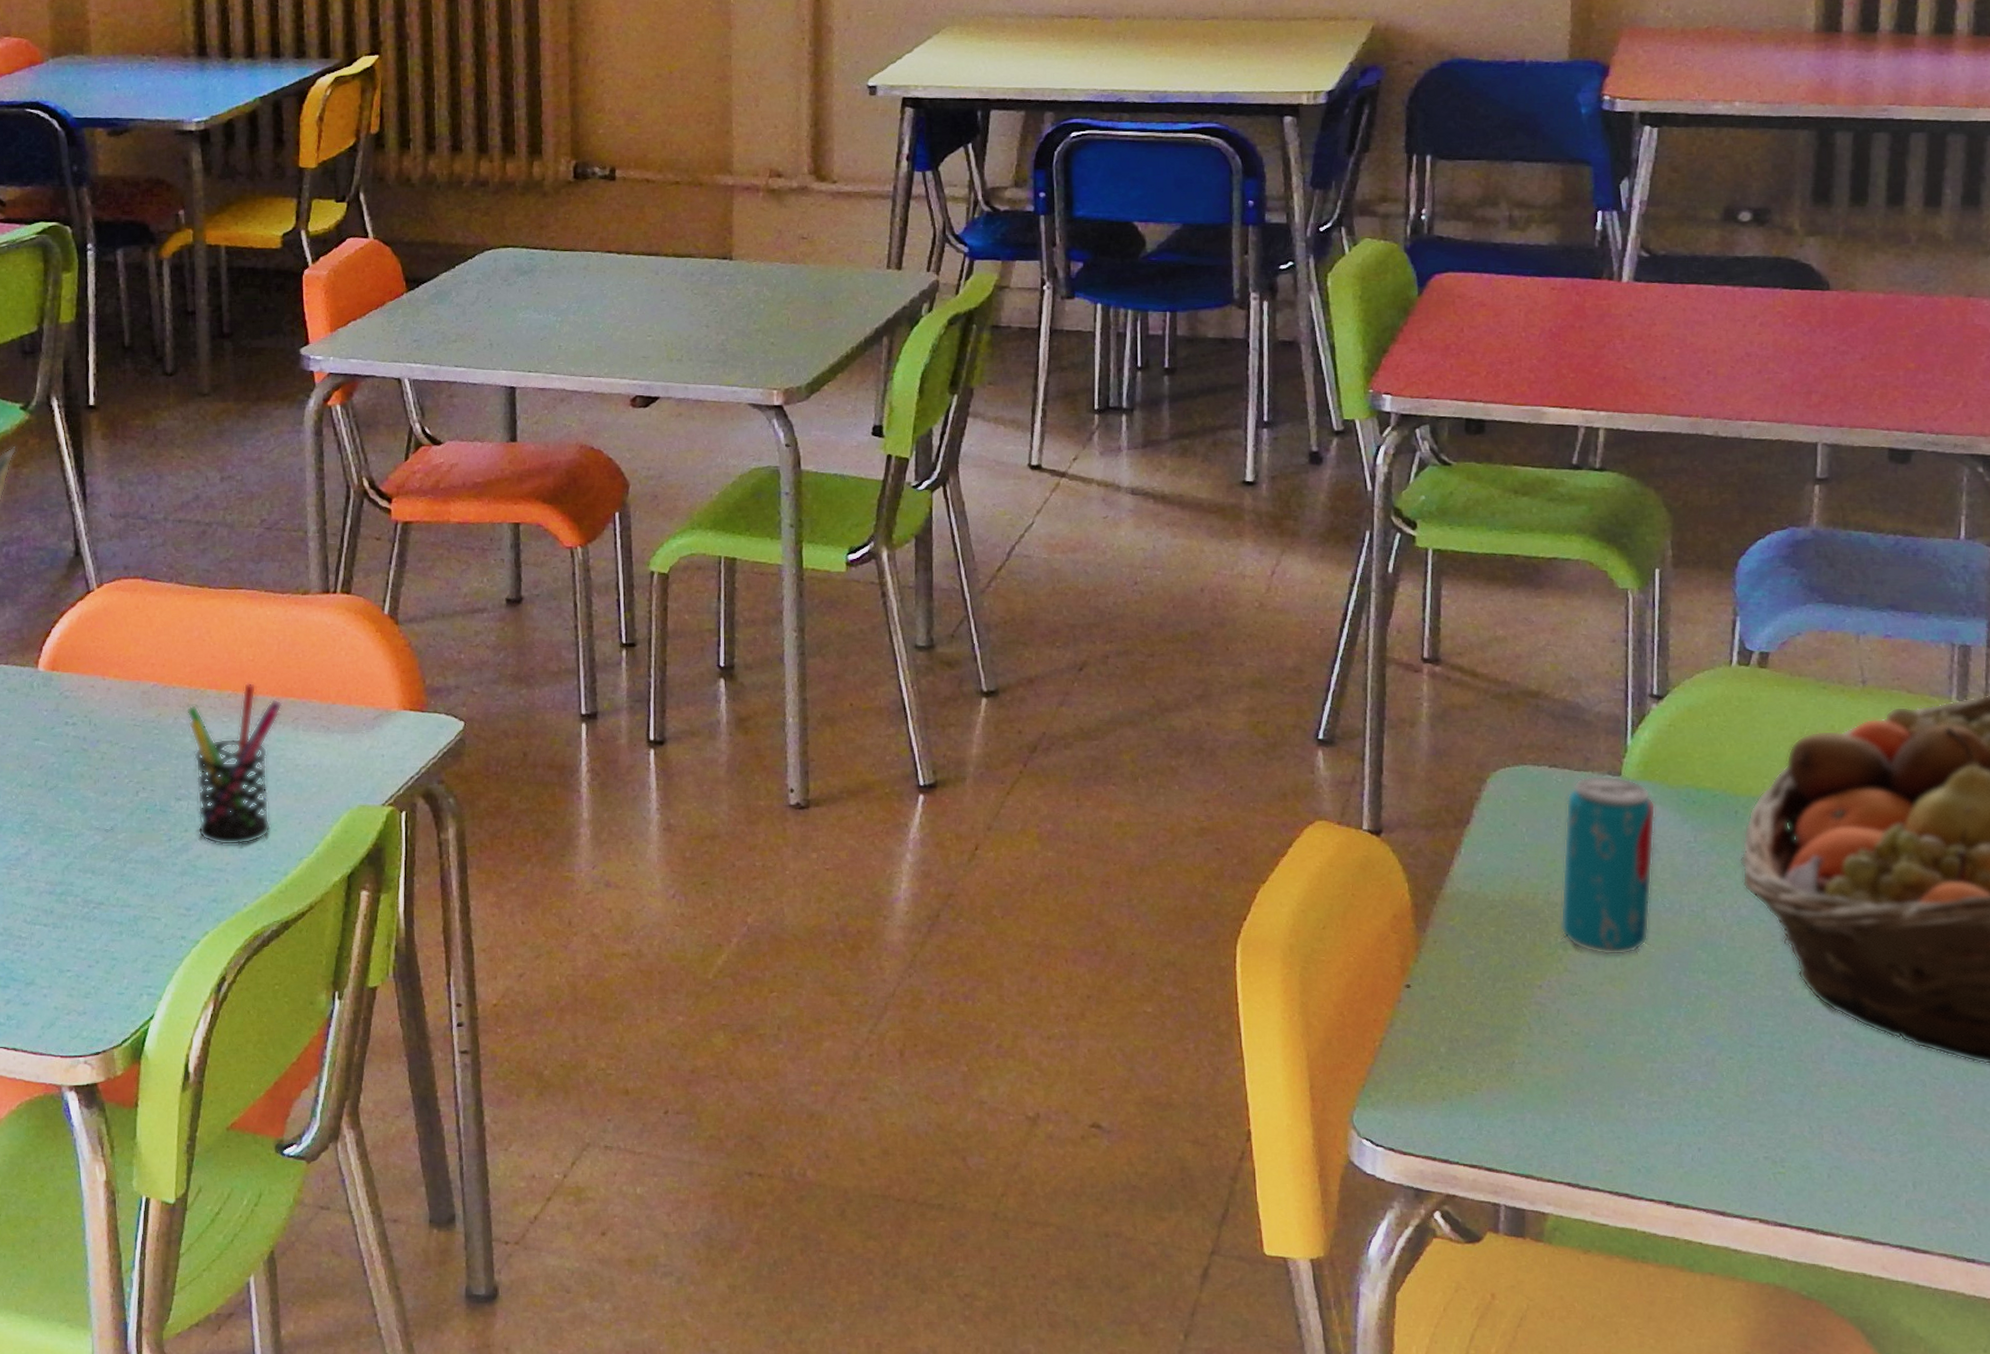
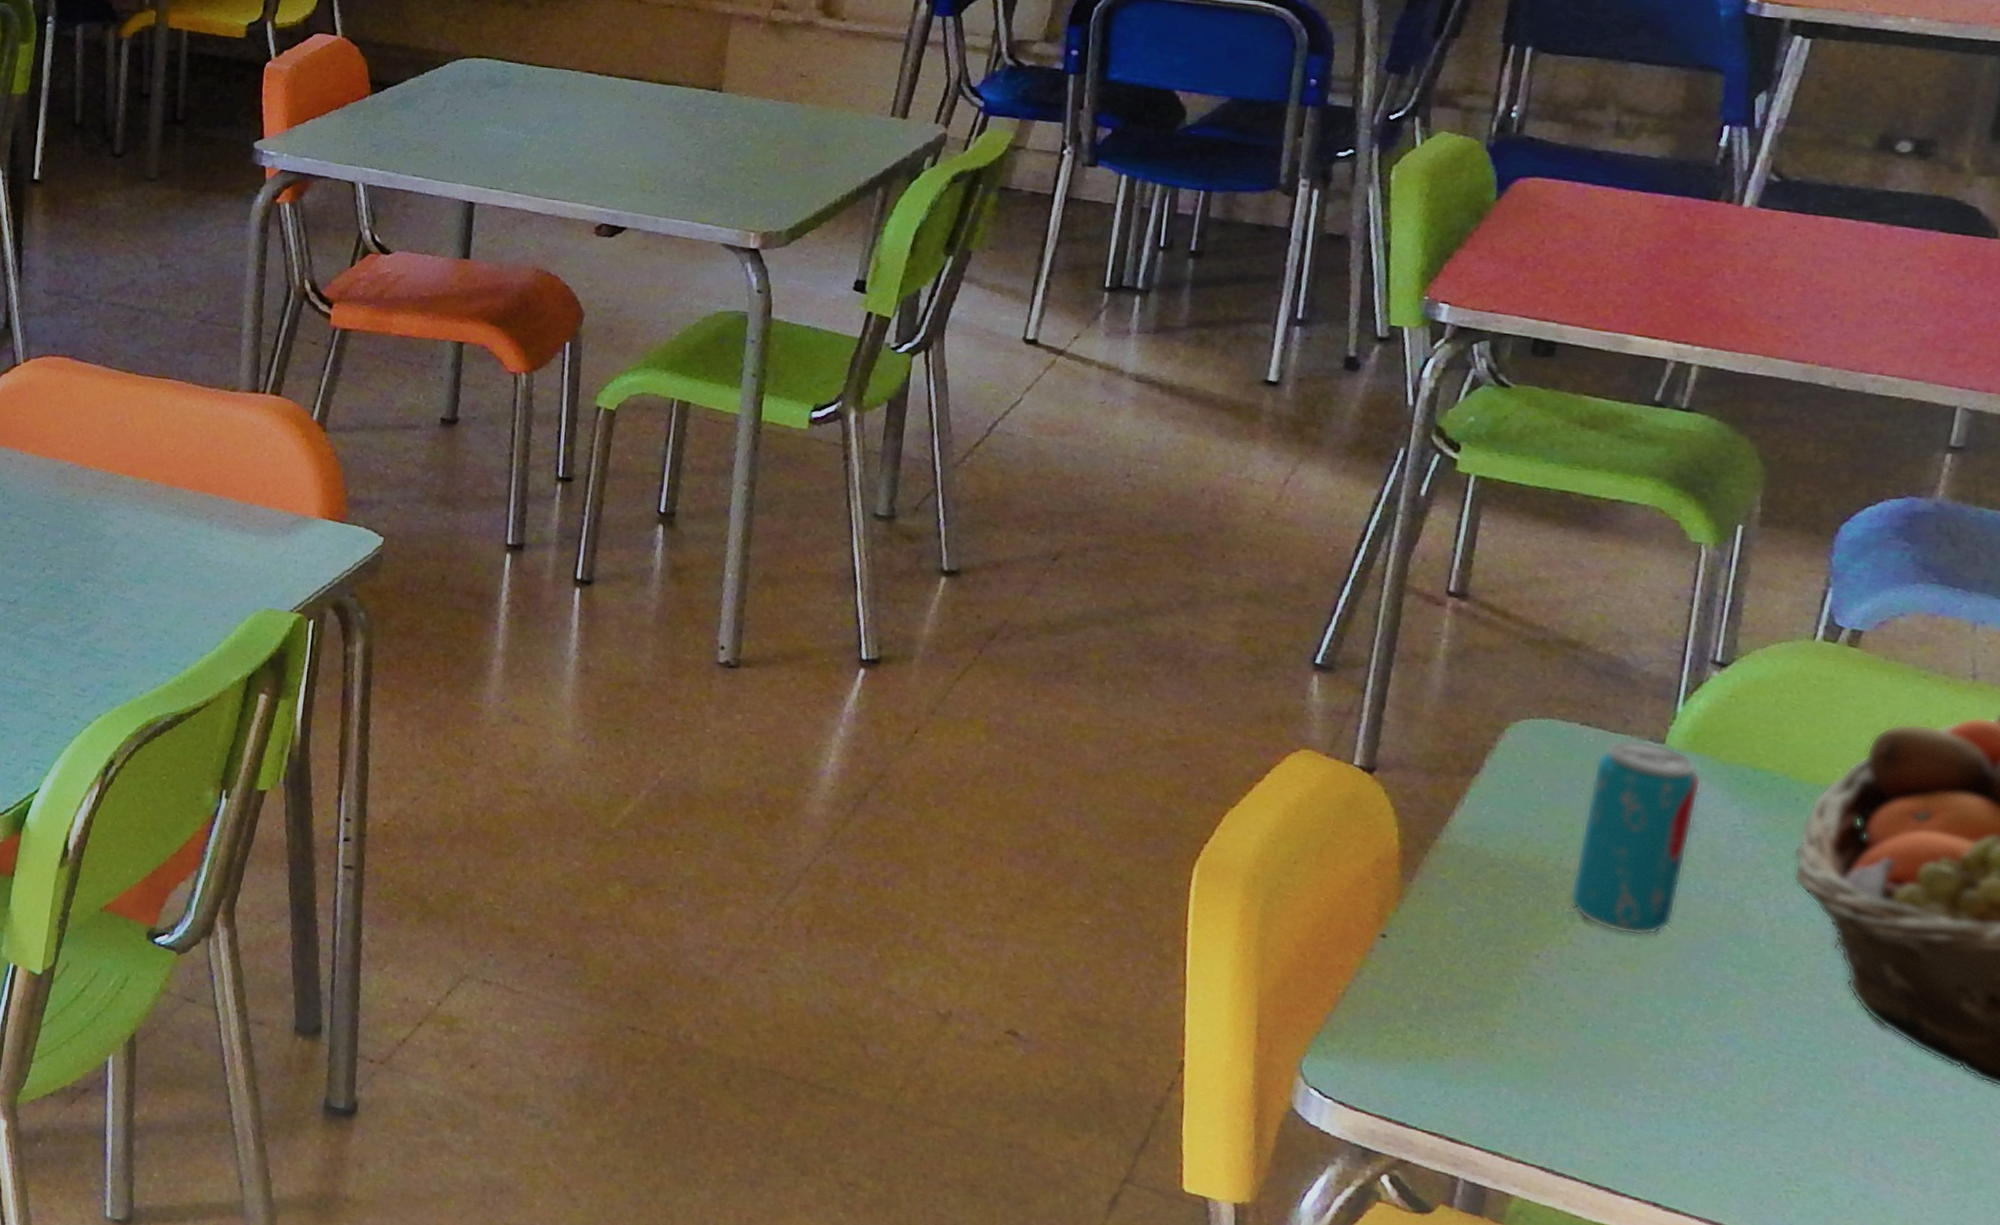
pen holder: present [187,682,283,846] -> none [101,472,199,634]

